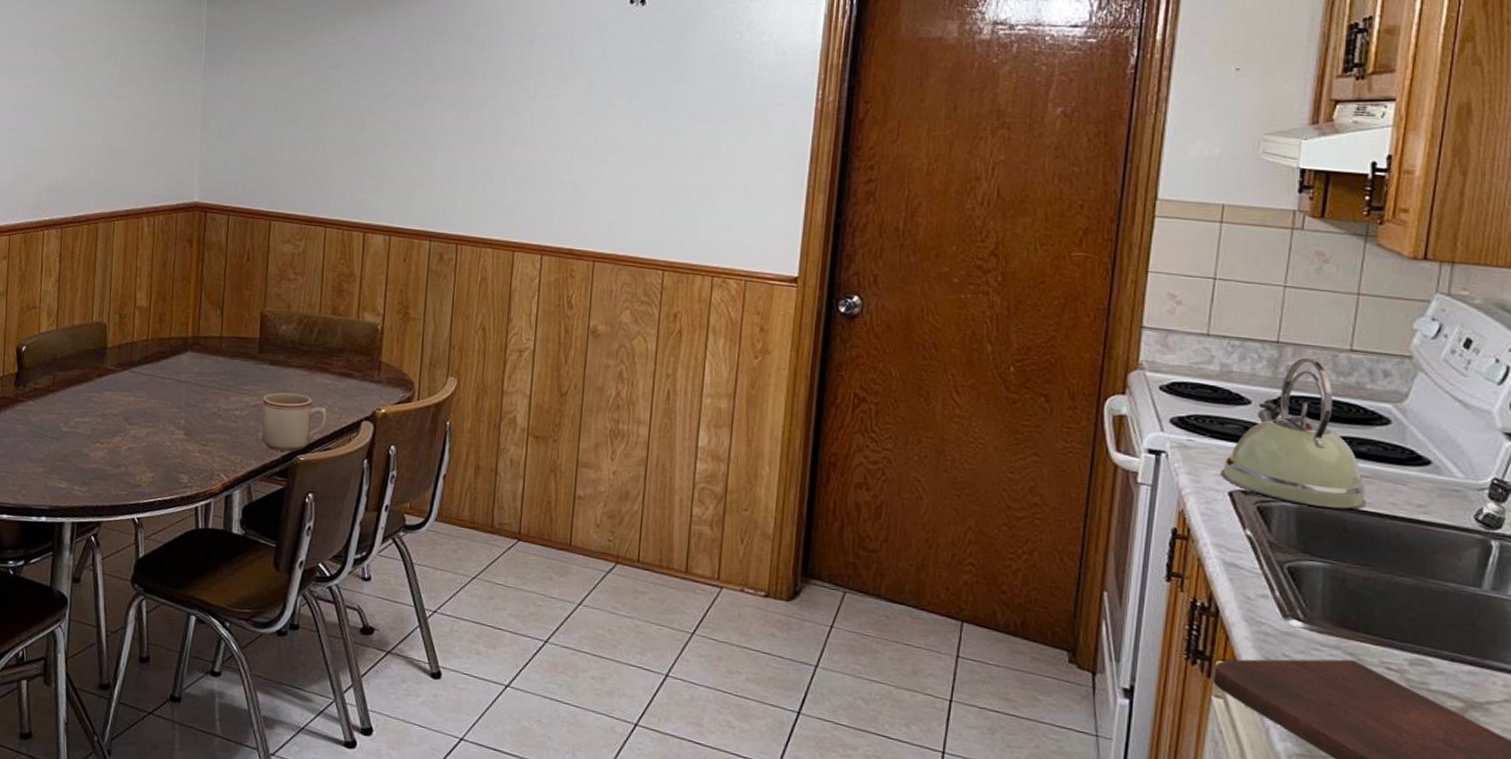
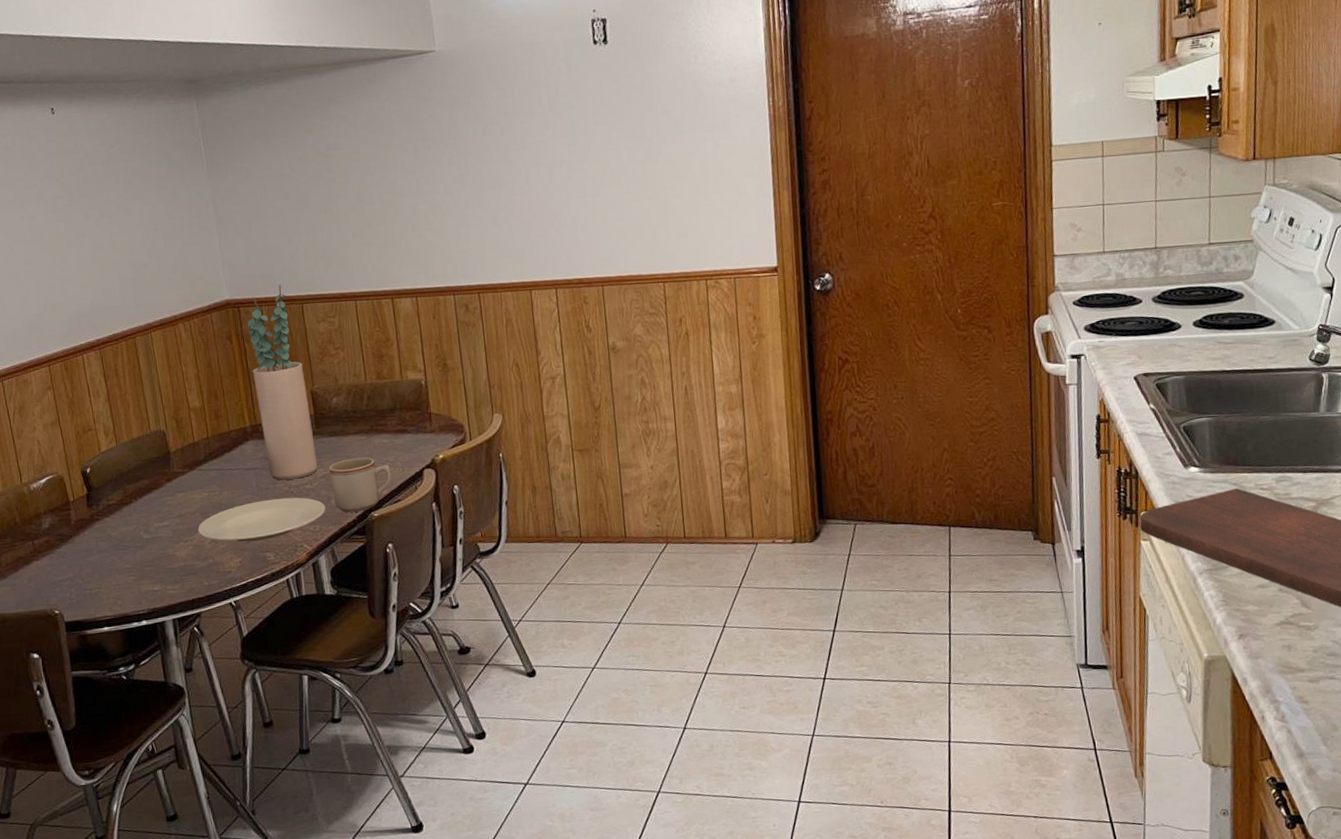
plate: none [116,417,251,462] -> present [197,497,326,543]
vase: none [202,196,258,403] -> present [247,284,318,481]
kettle: present [1221,358,1366,510] -> none [1127,256,1233,376]

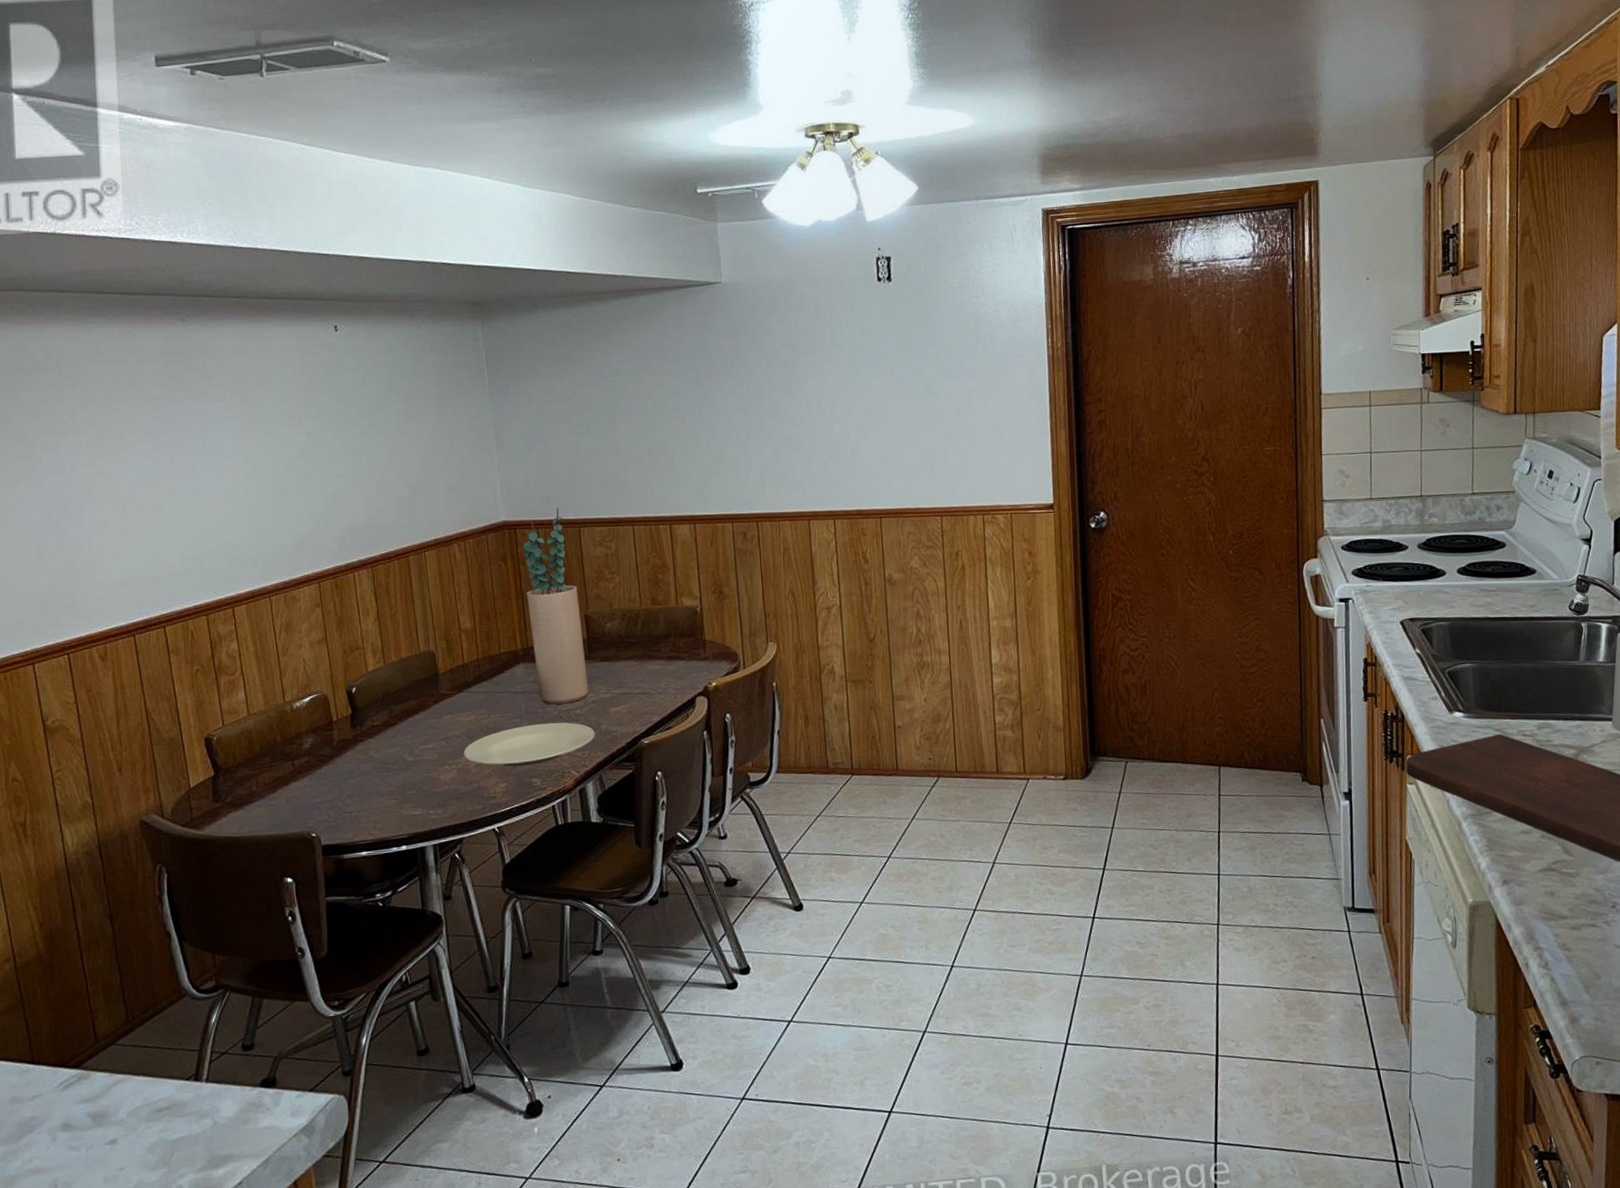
mug: present [328,457,391,513] -> none [599,683,663,739]

